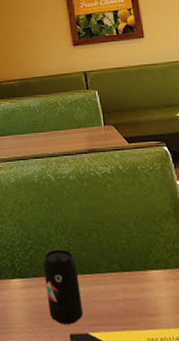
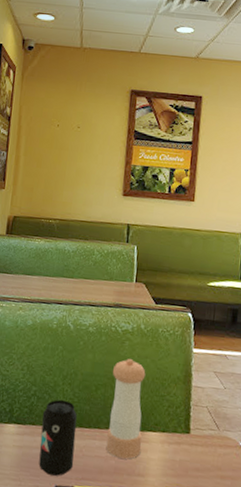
pepper shaker: none [100,201,148,300] -> present [106,359,146,459]

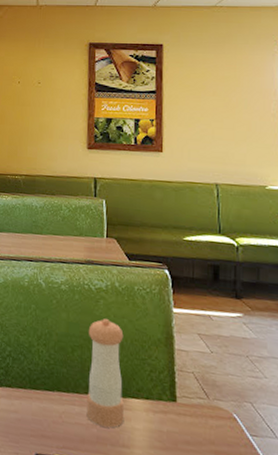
beverage can: present [38,399,77,476] -> none [17,361,54,444]

